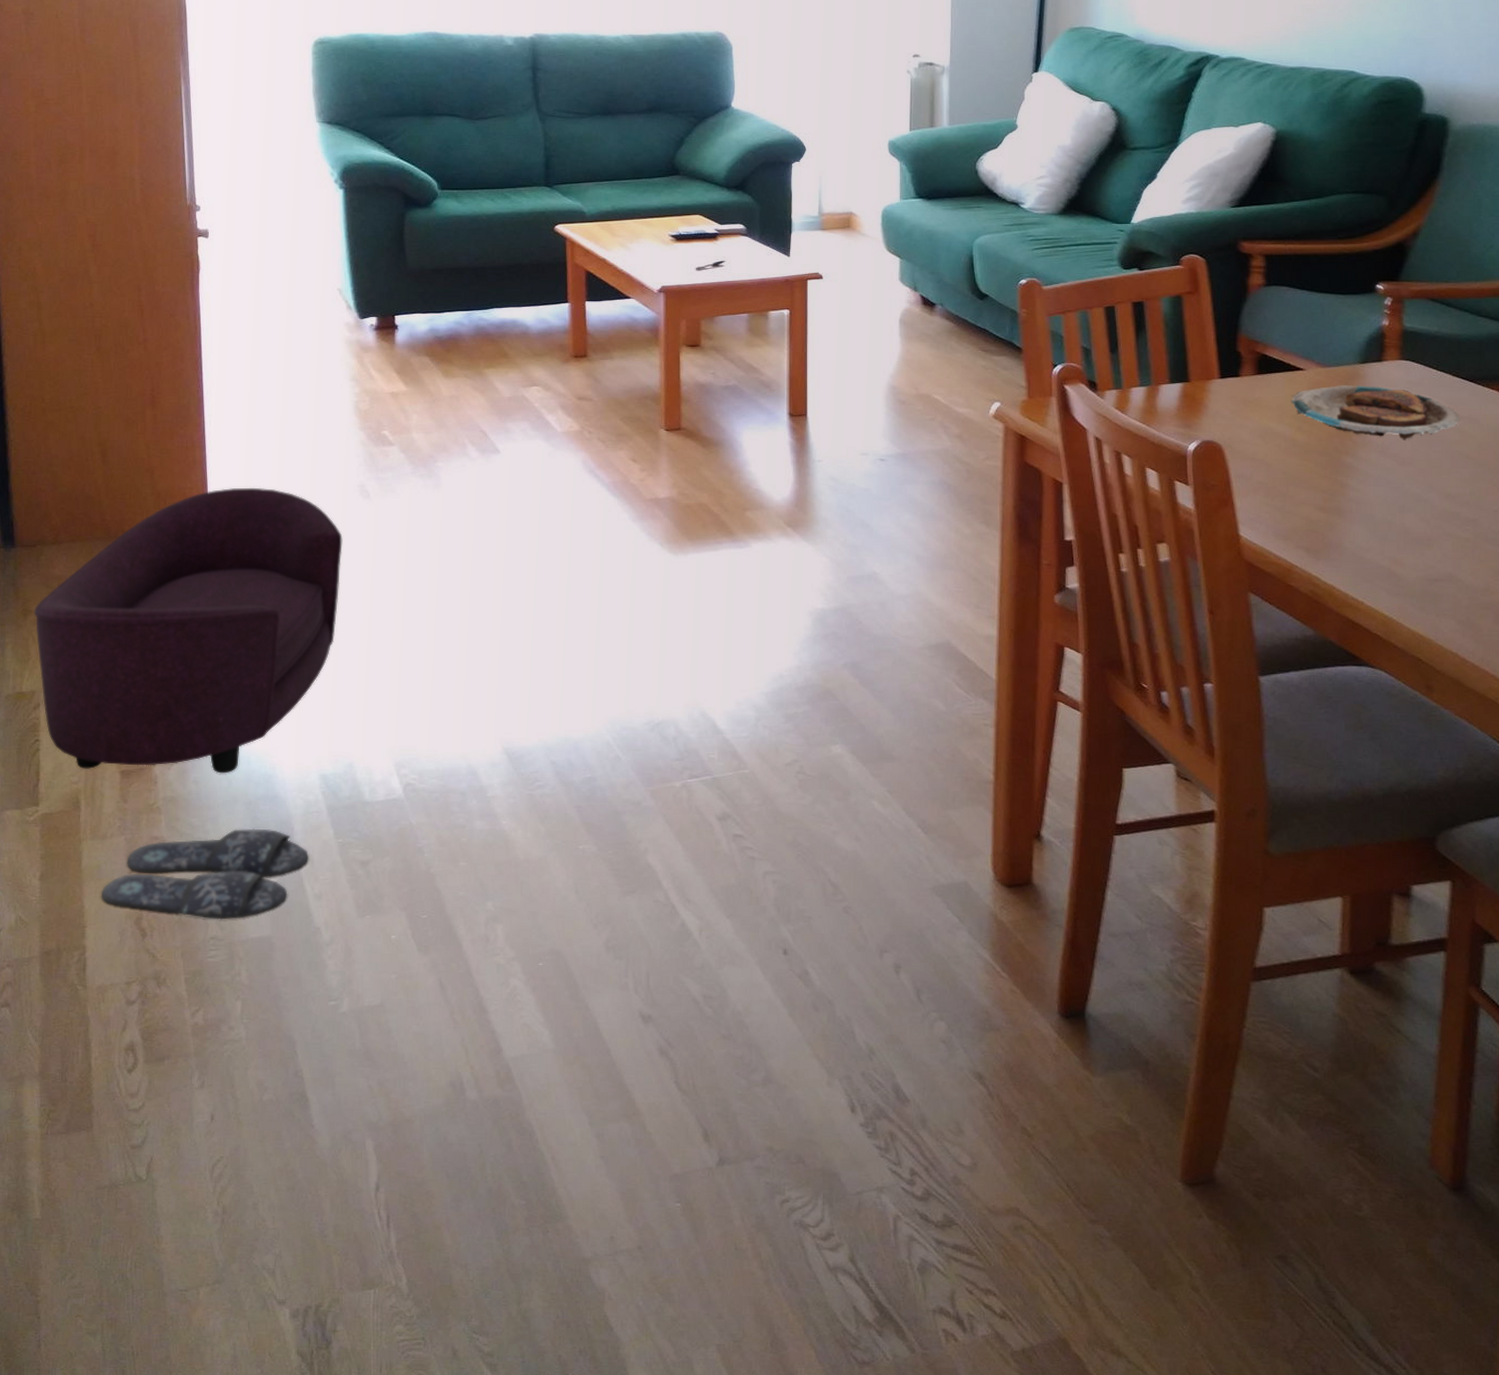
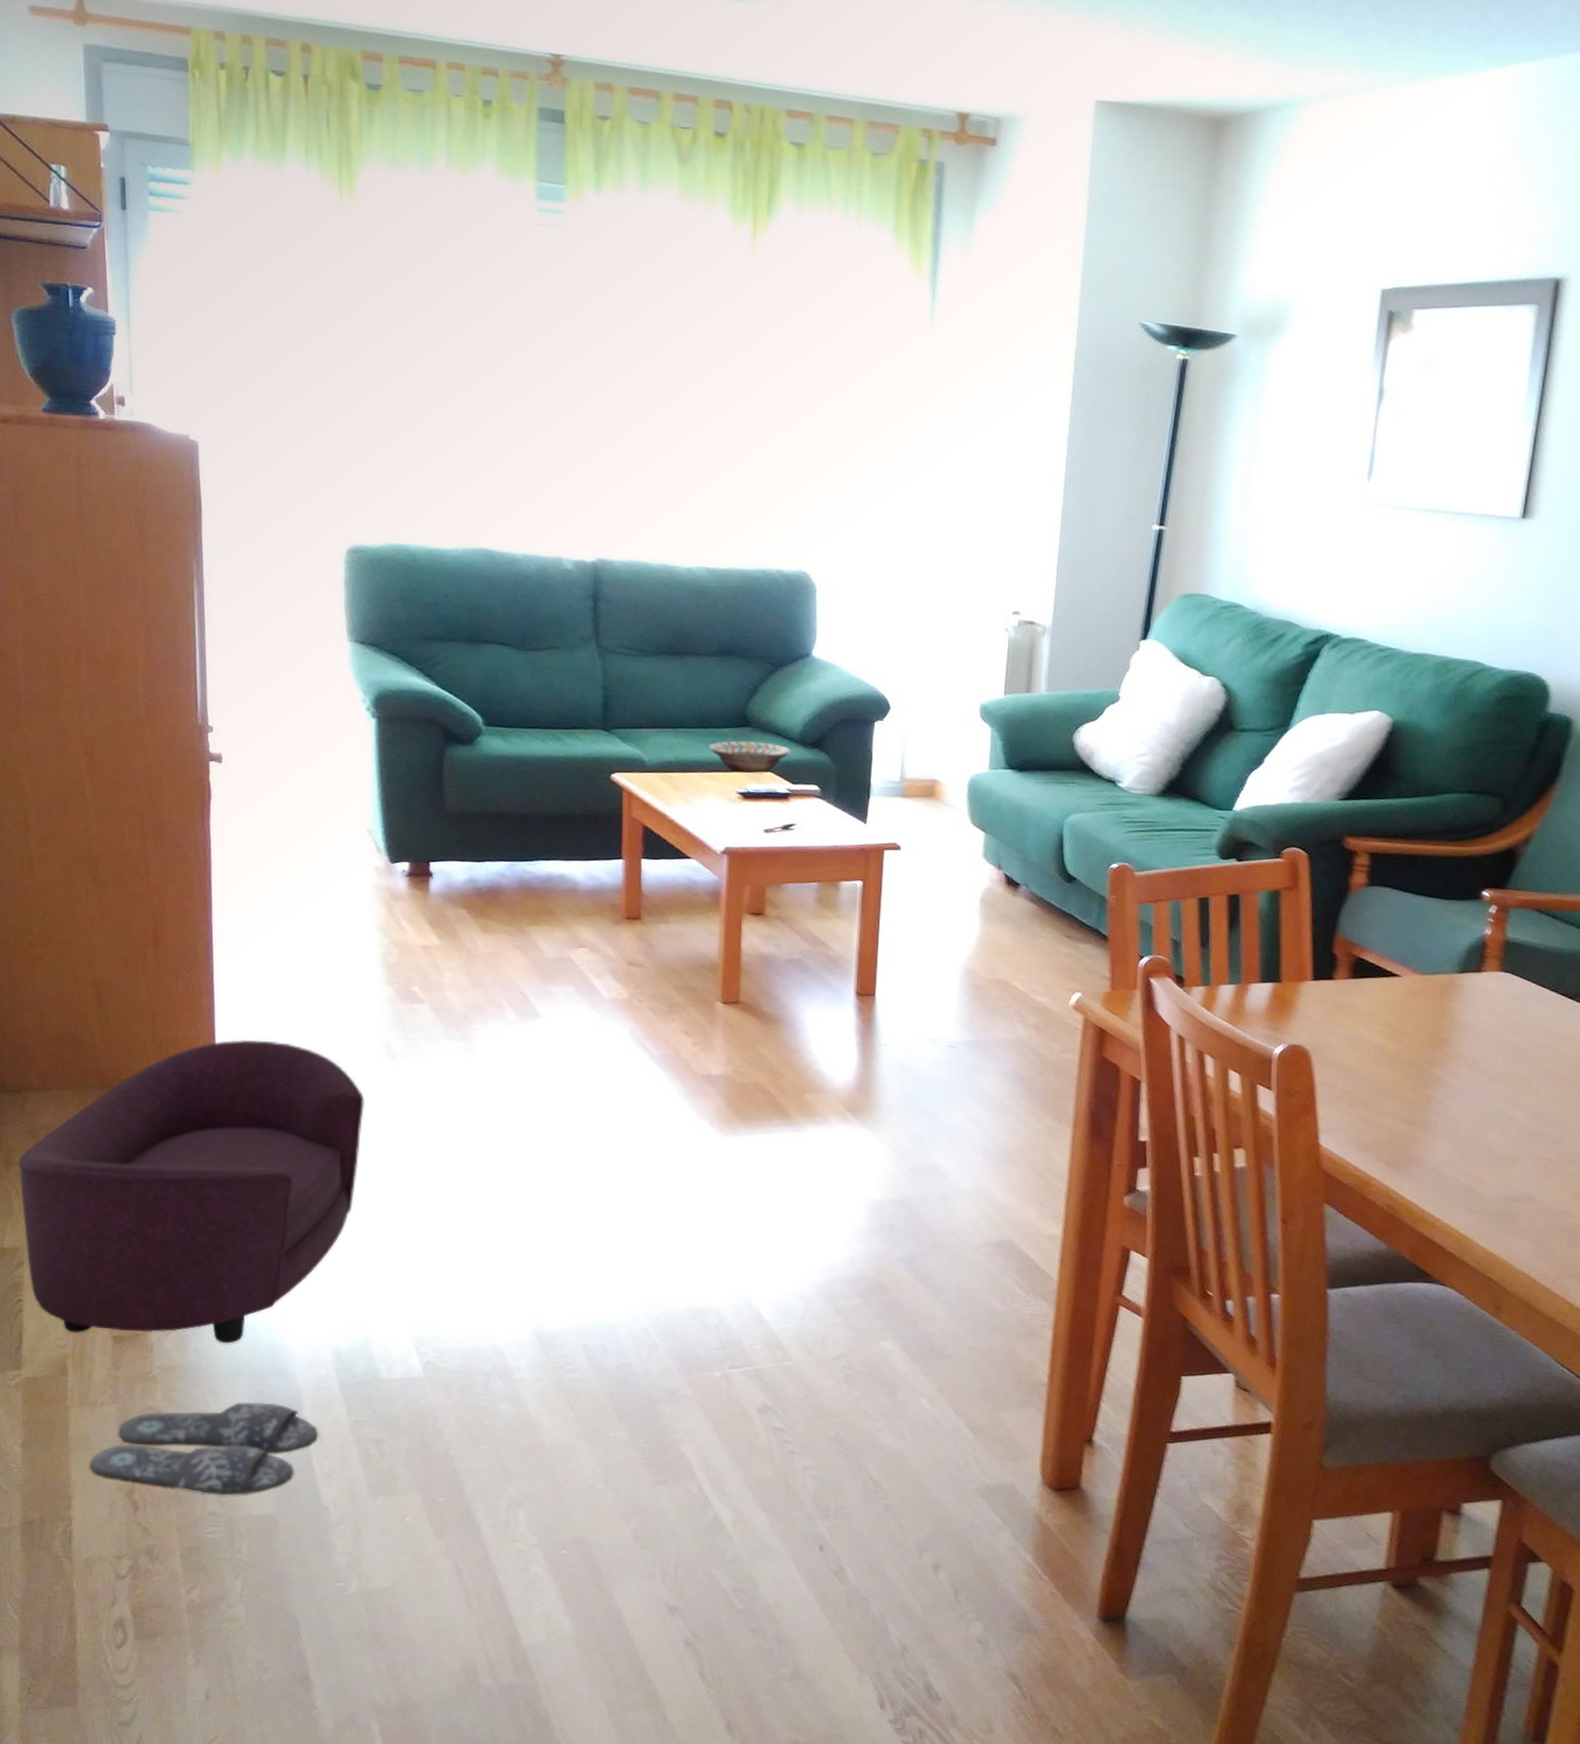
decorative bowl: none [642,188,716,216] -> present [709,740,790,773]
plate: present [1291,385,1460,440] -> none [1384,994,1555,1055]

